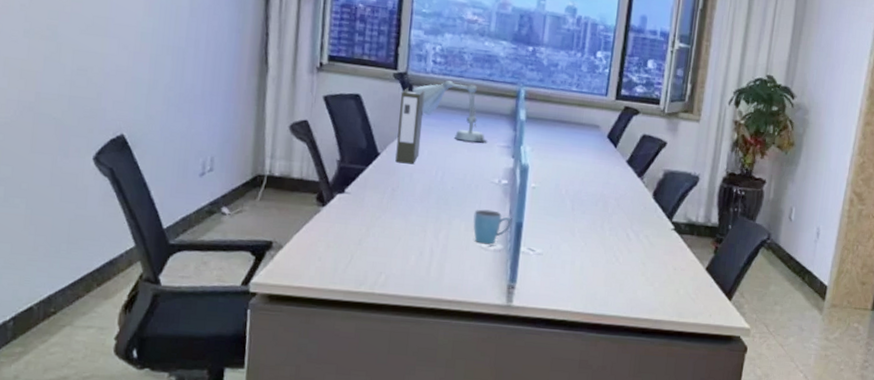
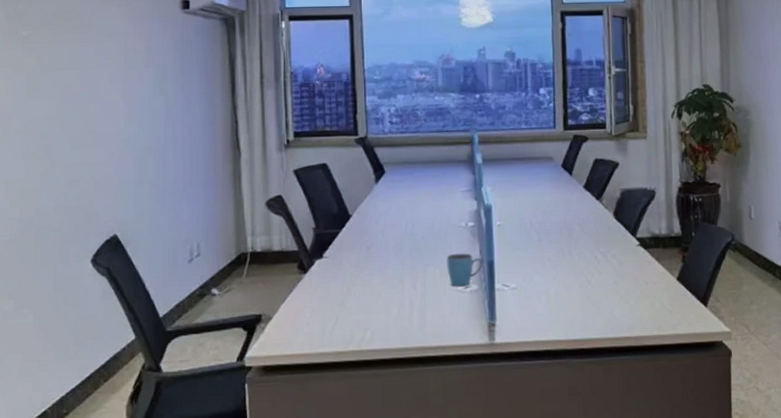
binder: present [395,87,425,165] -> none [364,149,388,222]
desk lamp: present [412,80,488,143] -> none [374,137,450,192]

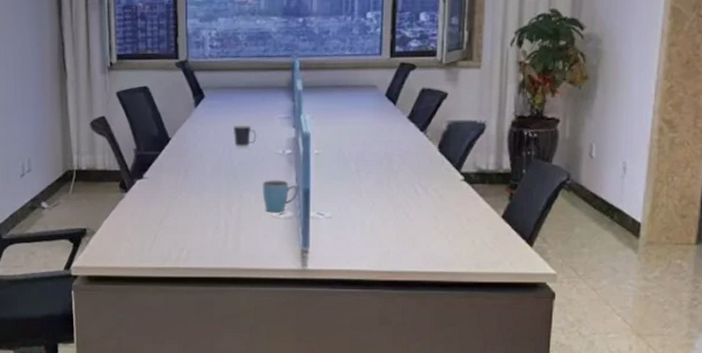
mug: none [415,199,439,223] -> present [233,124,257,148]

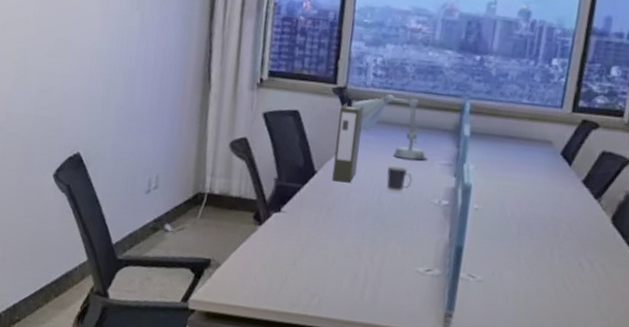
binder: none [184,73,207,145] -> present [332,102,364,183]
desk lamp: none [194,62,268,117] -> present [351,94,428,161]
mug: present [262,180,299,213] -> none [410,231,452,269]

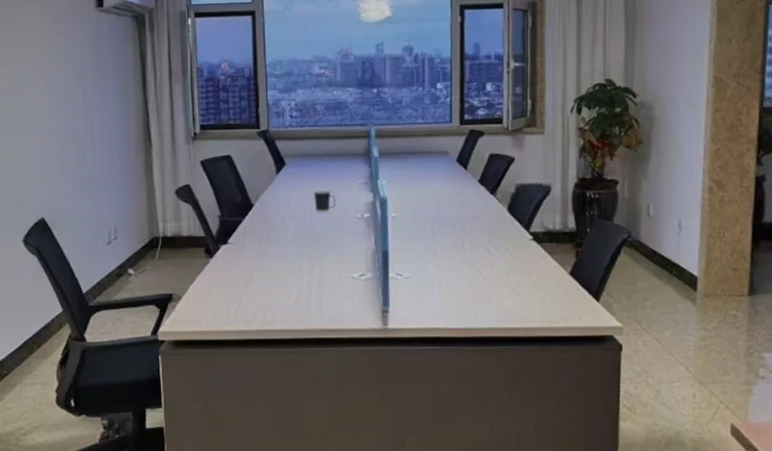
binder: present [332,102,364,183] -> none [265,142,288,211]
desk lamp: present [351,94,428,161] -> none [275,131,347,183]

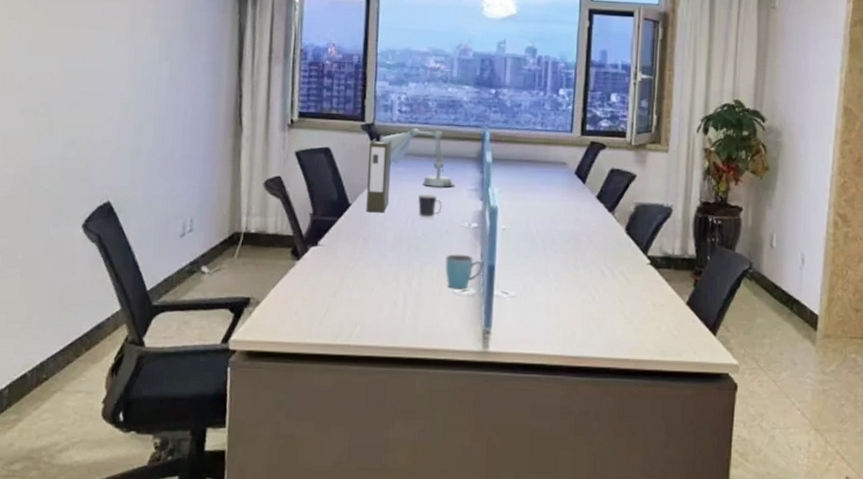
binder: none [265,142,288,211] -> present [366,137,392,213]
desk lamp: none [275,131,347,183] -> present [380,128,455,188]
mug: none [343,243,378,275] -> present [445,254,484,289]

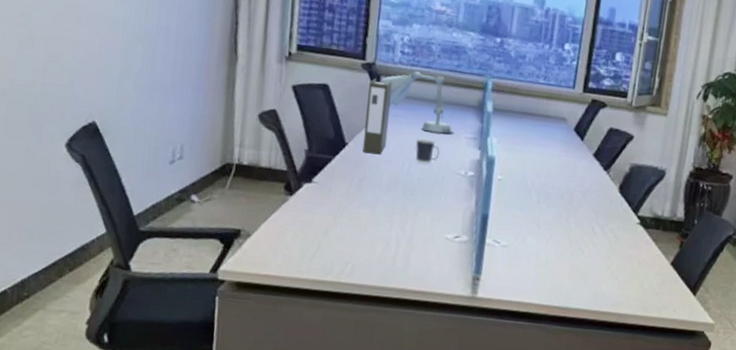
mug: present [445,254,484,289] -> none [439,200,478,235]

